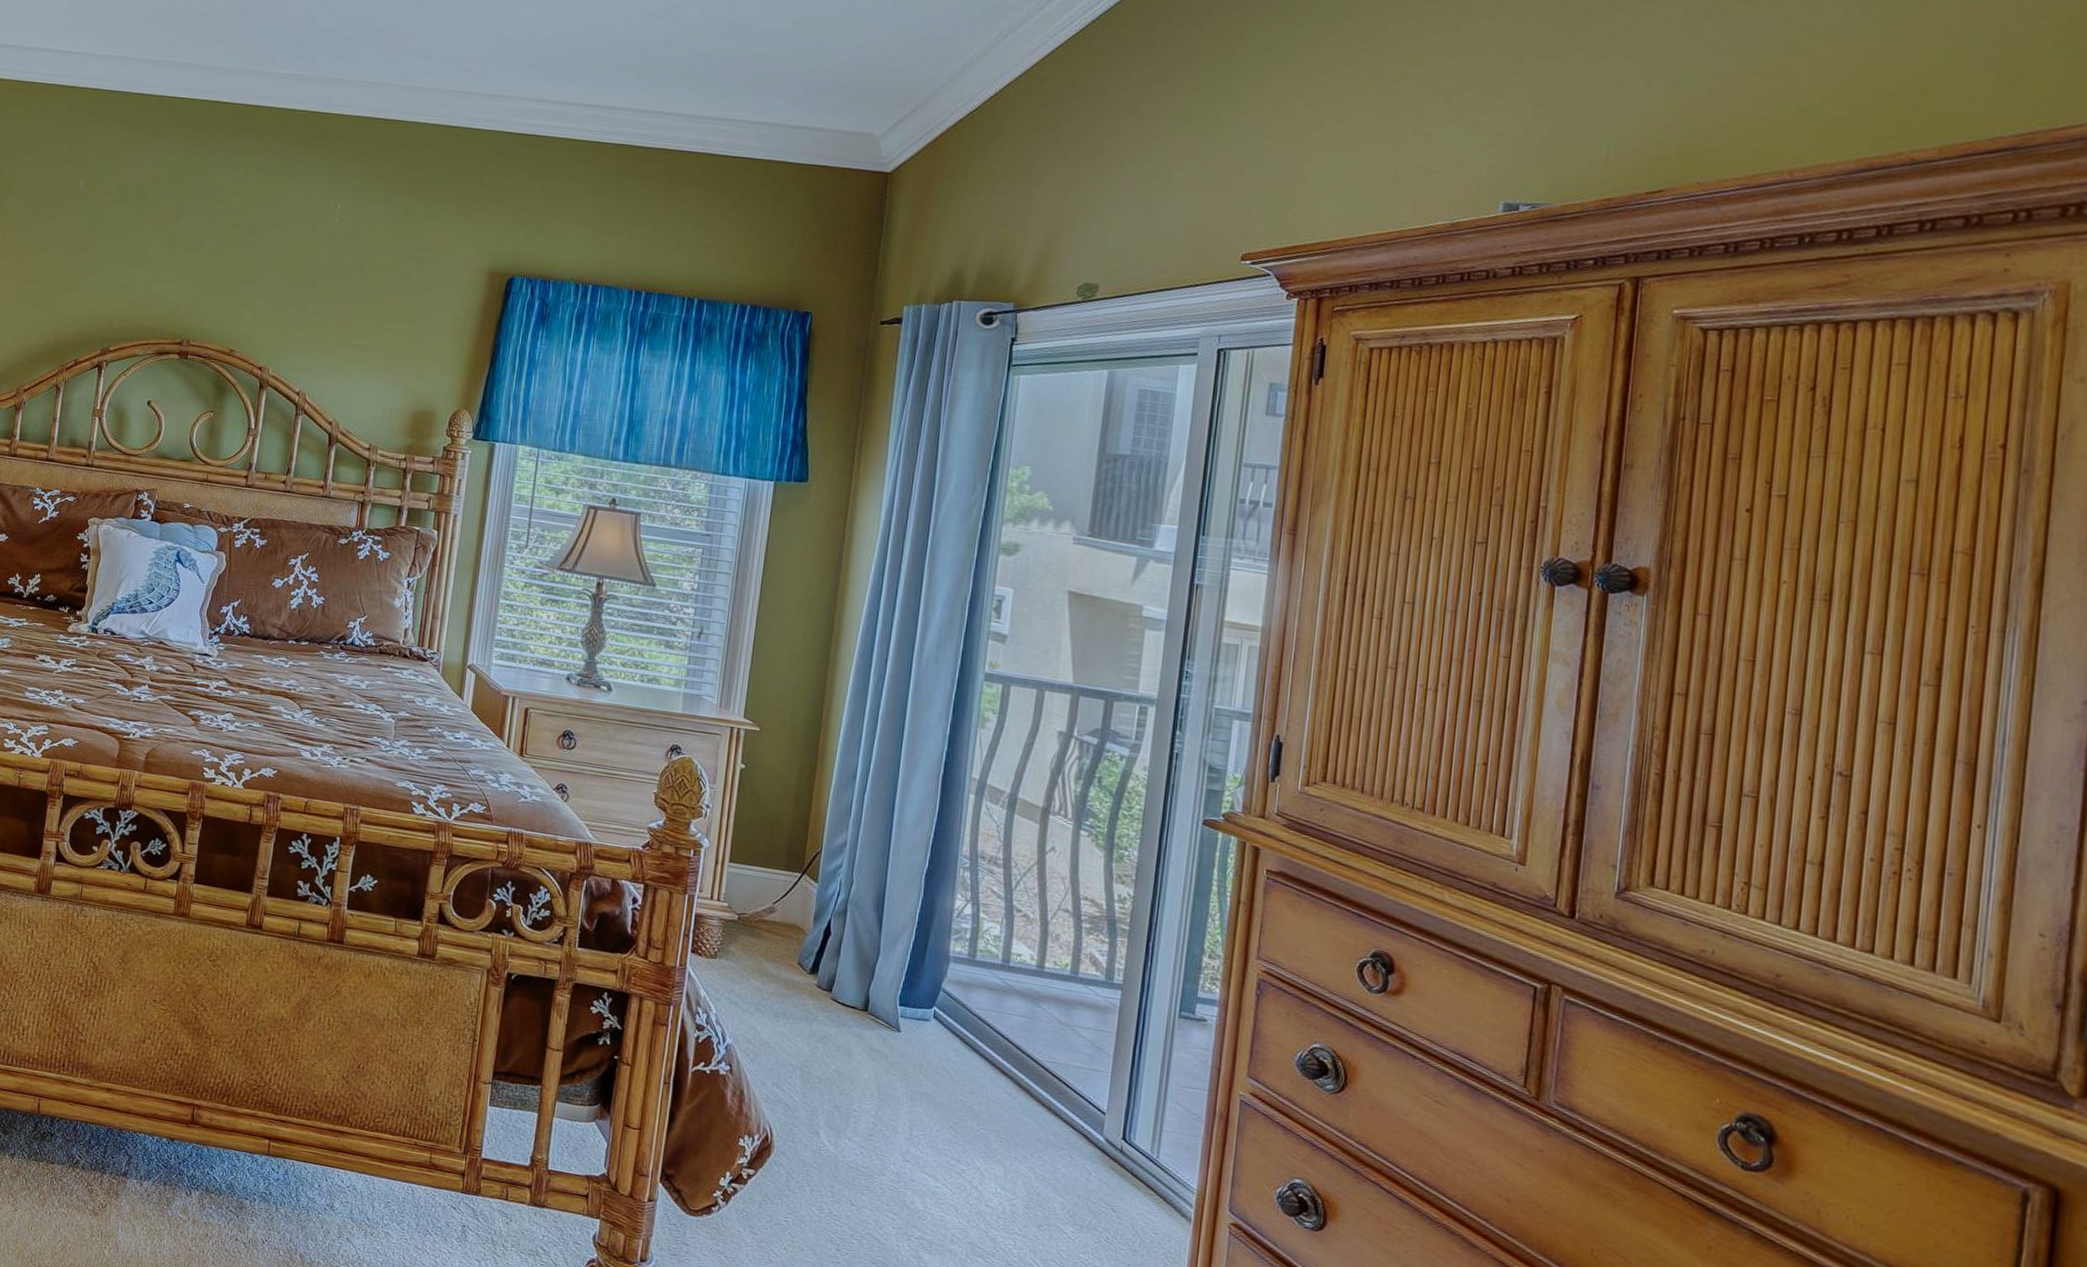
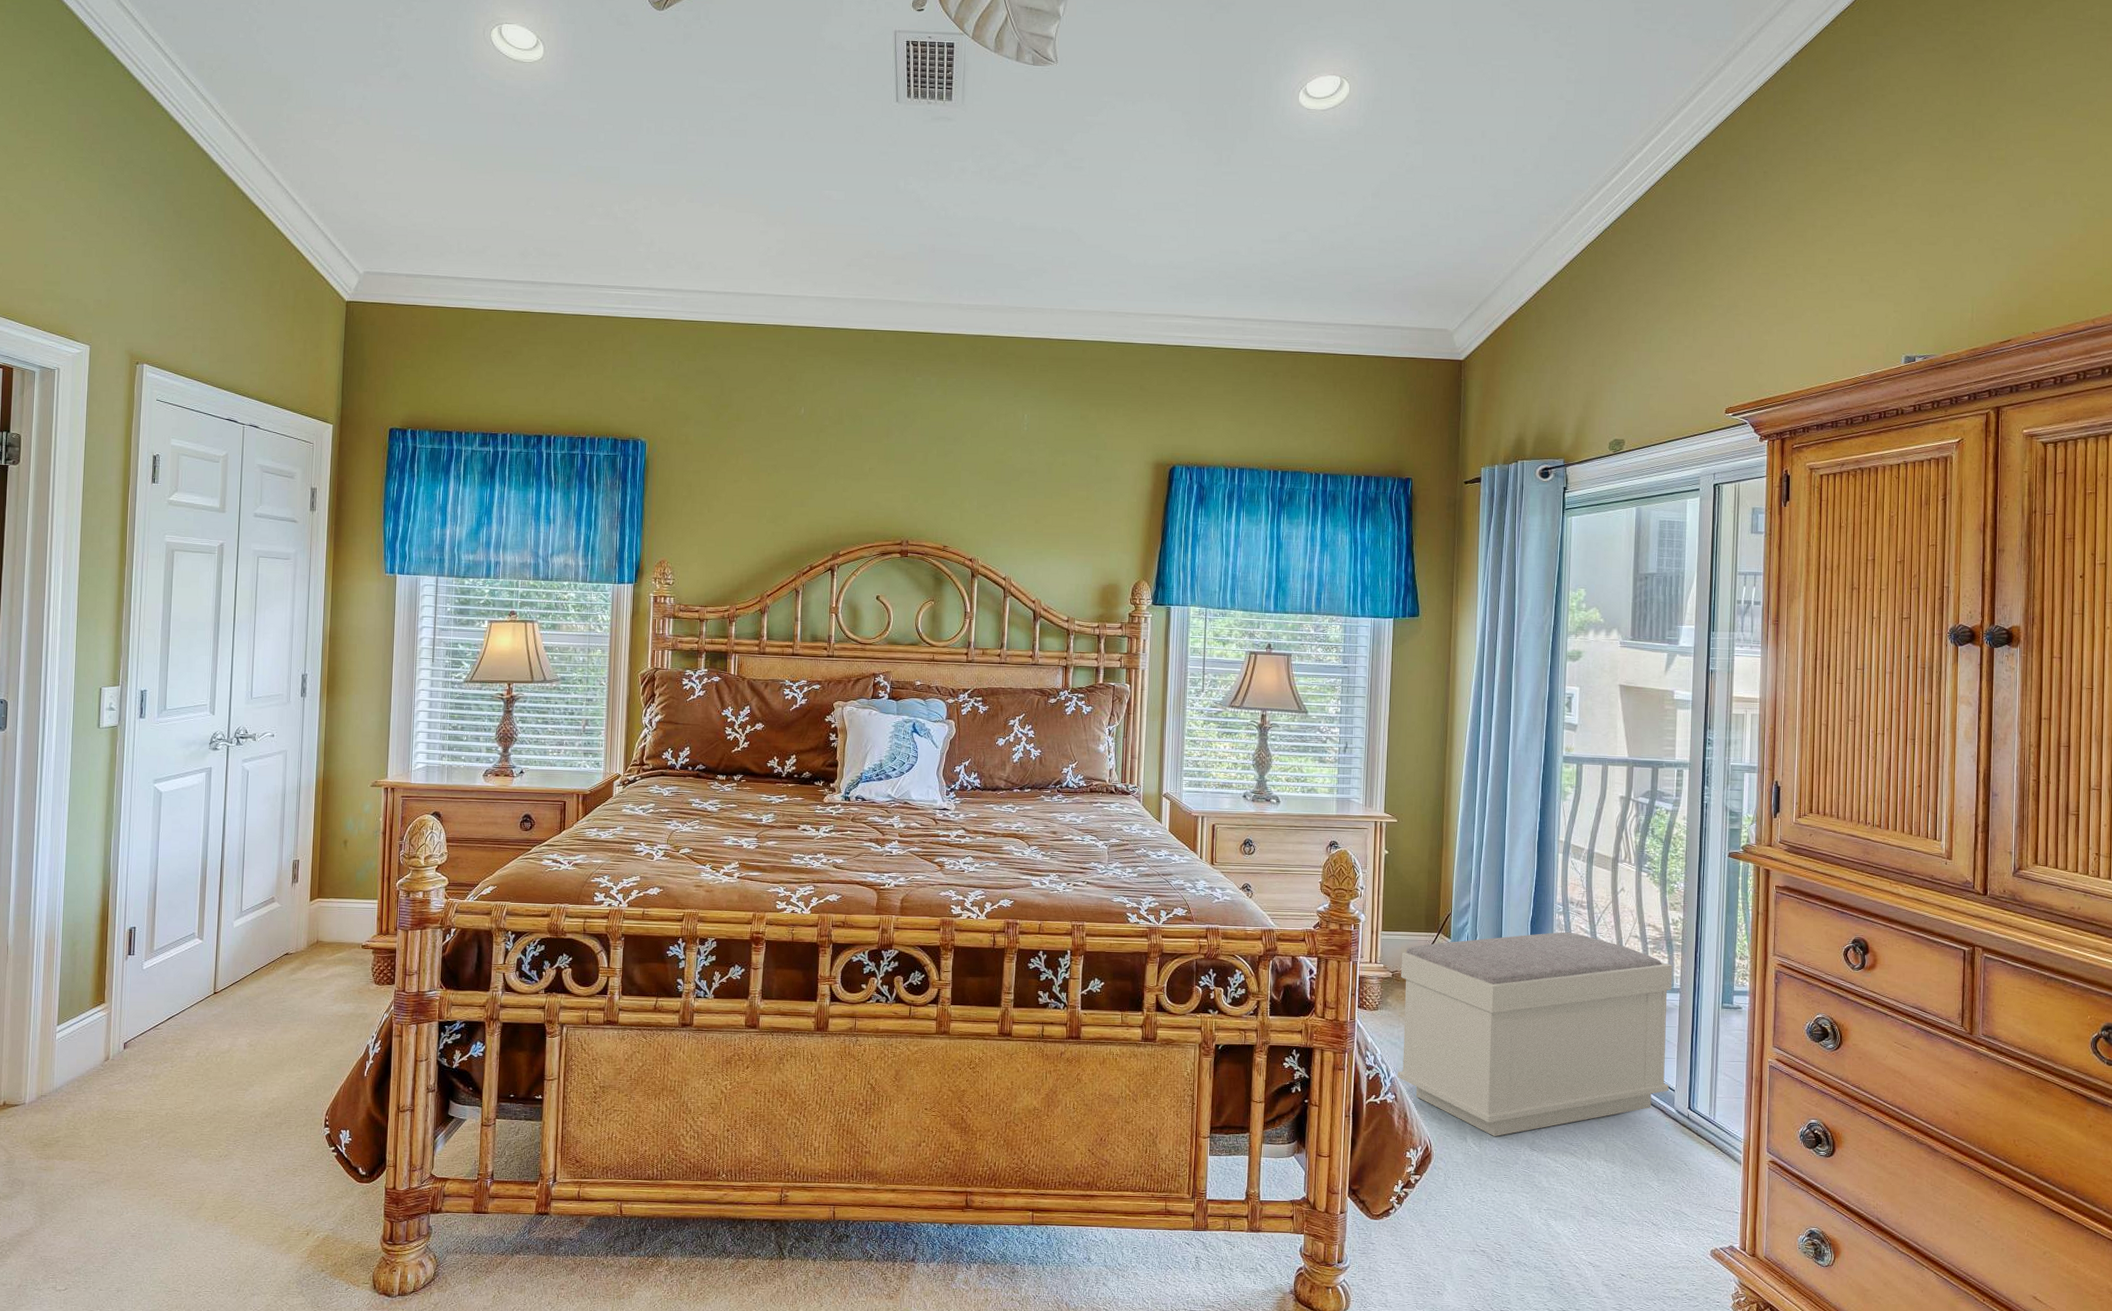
bench: none [734,885,1114,1137] -> present [1397,932,1673,1136]

